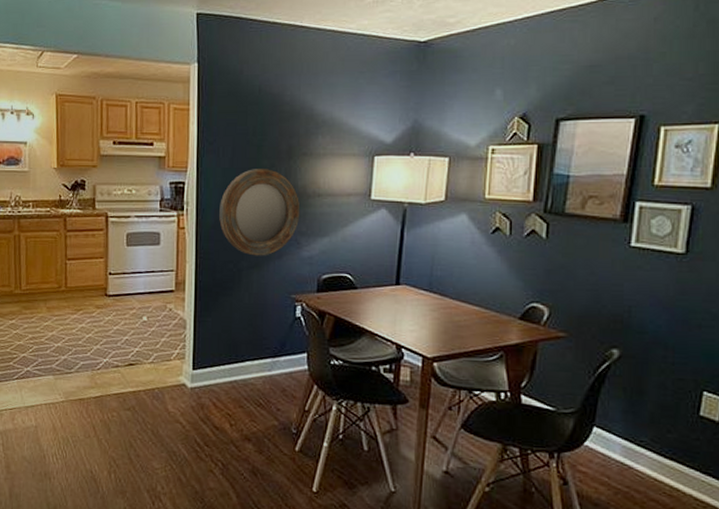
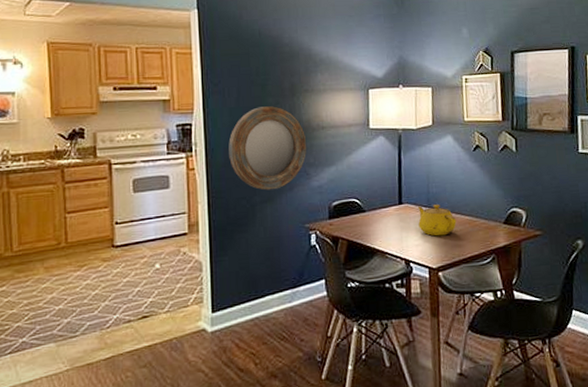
teapot: none [416,289,461,324] -> present [417,204,457,236]

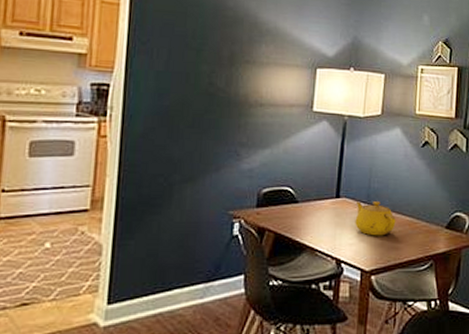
home mirror: present [228,106,307,191] -> none [149,74,241,169]

